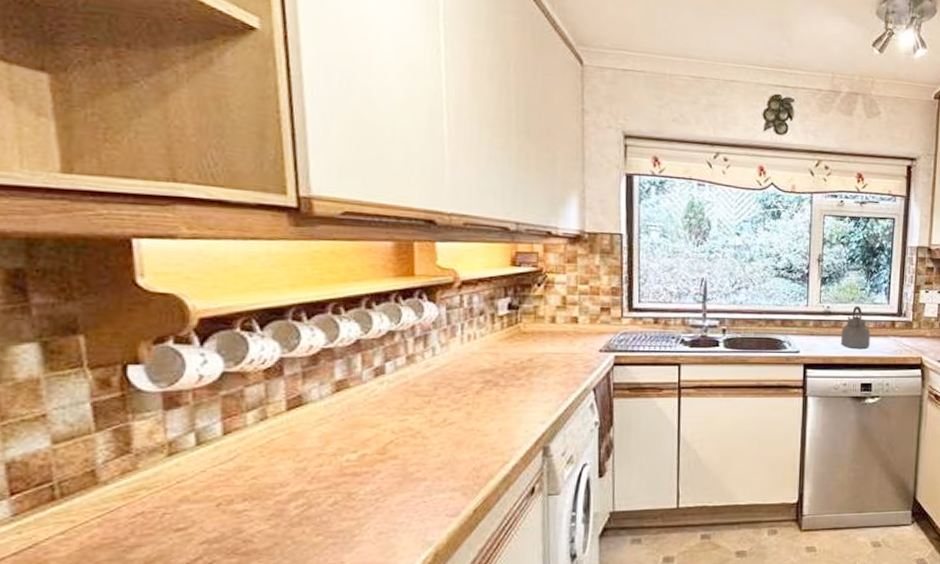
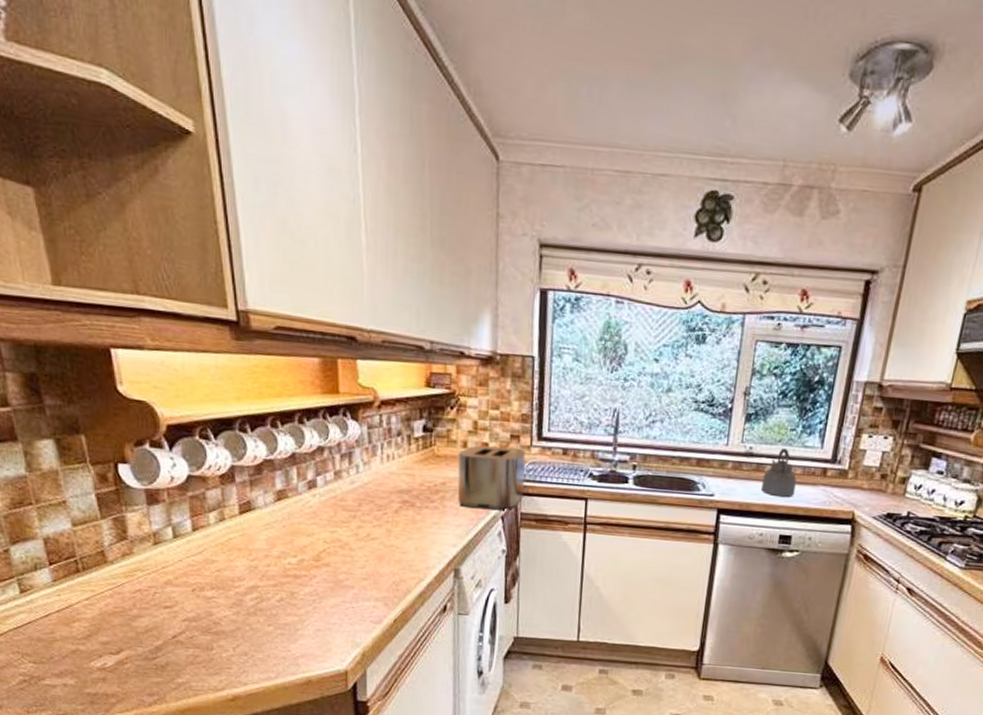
toaster: none [545,320,617,383] -> present [457,445,526,511]

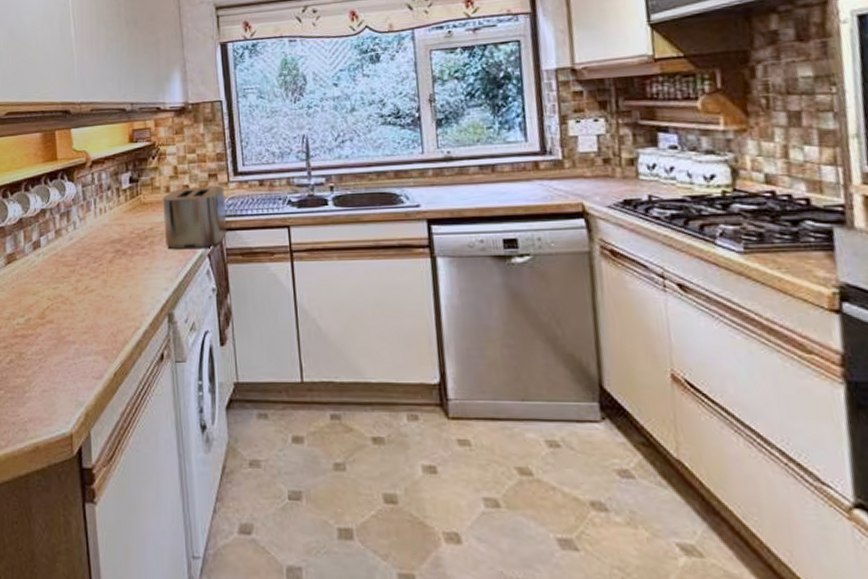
kettle: present [761,449,797,497] -> none [469,148,509,198]

